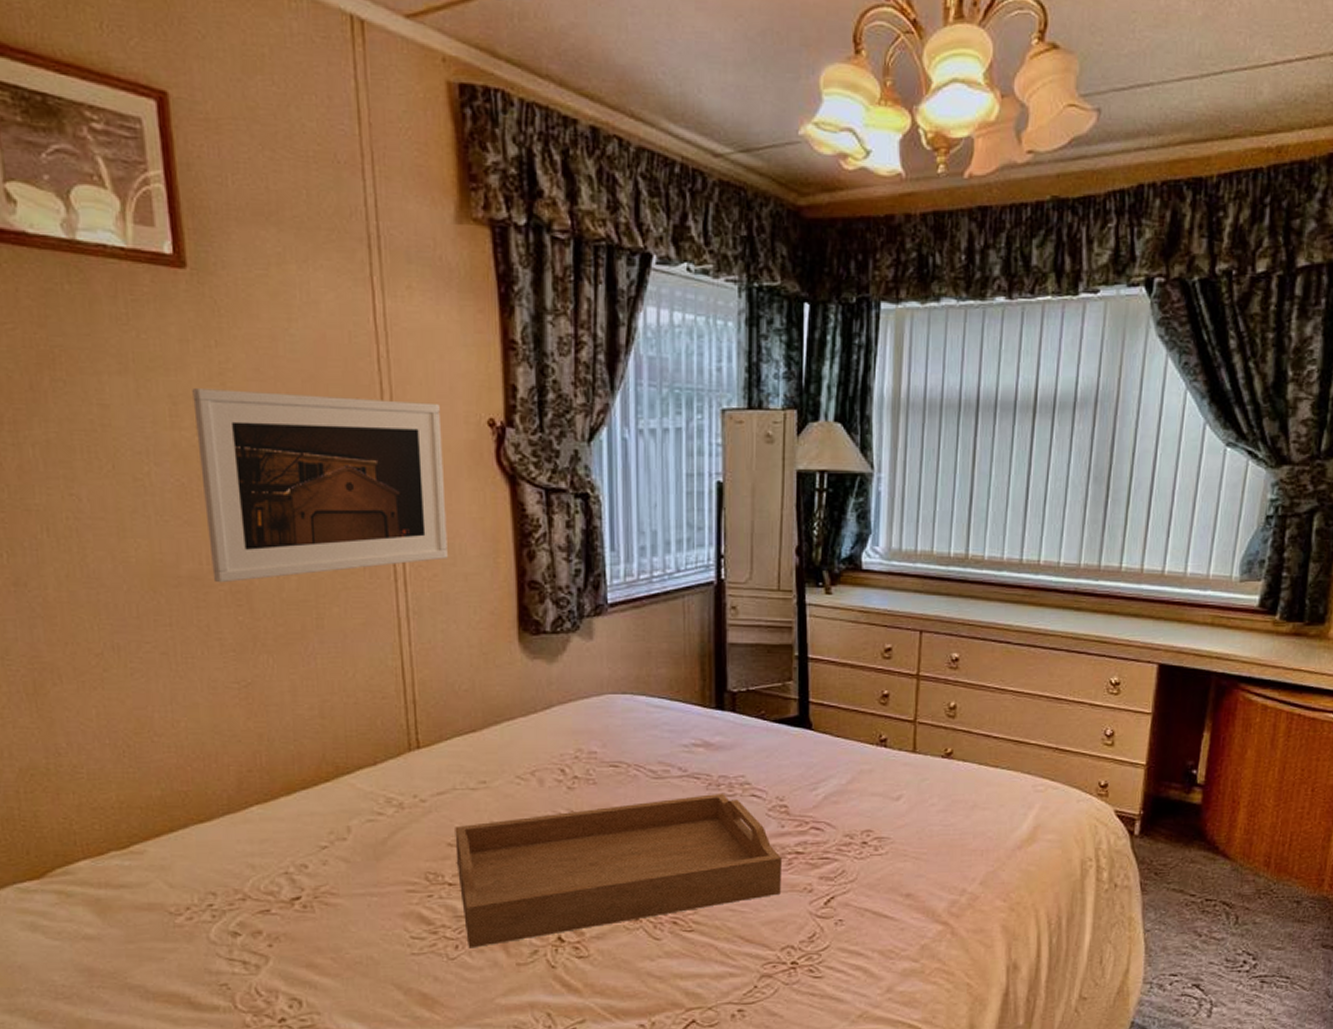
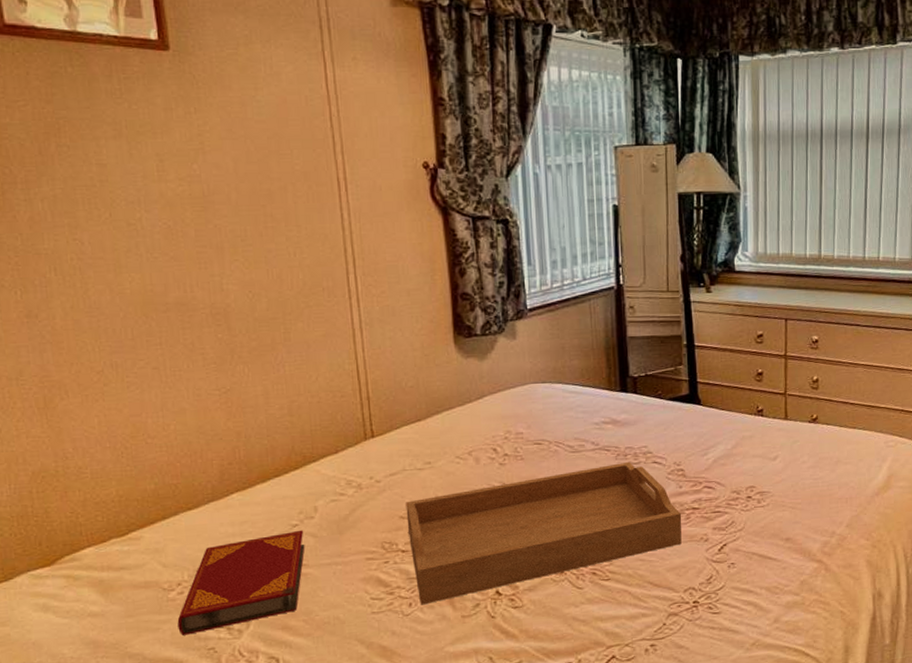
hardback book: none [185,853,336,968] -> present [177,530,305,635]
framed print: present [192,389,448,583] -> none [176,147,393,307]

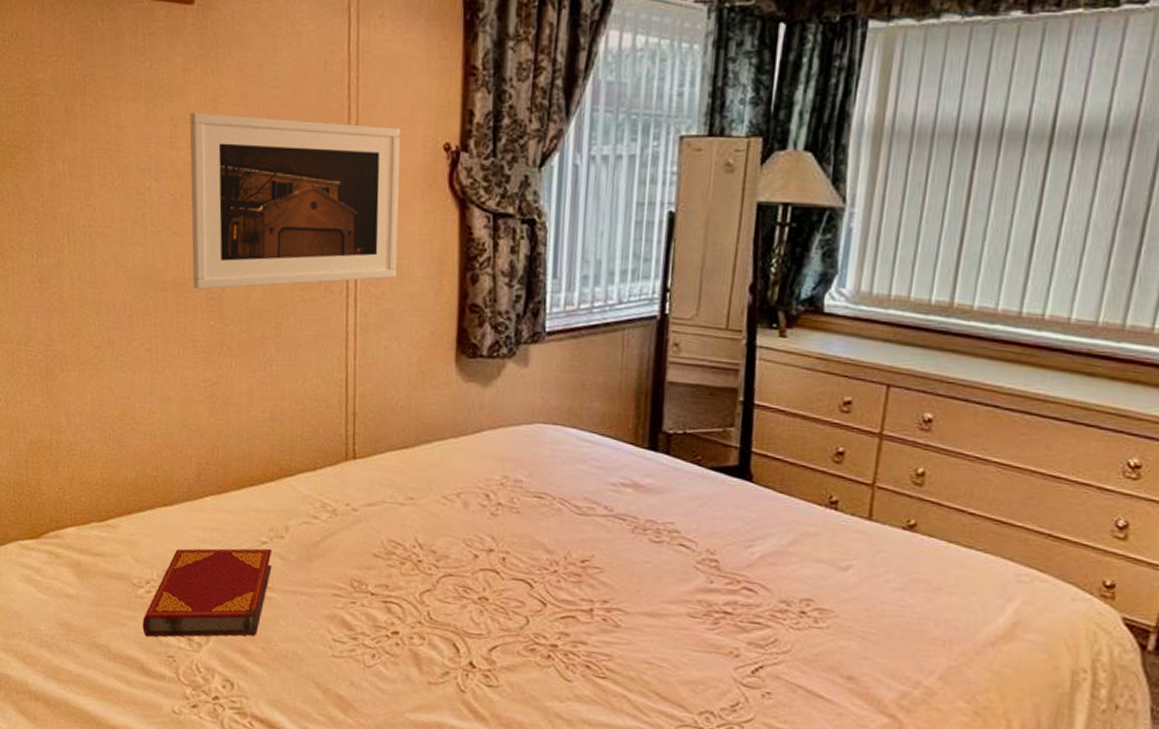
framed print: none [176,147,393,307] -> present [189,113,401,290]
serving tray: present [406,461,682,605] -> none [380,537,709,660]

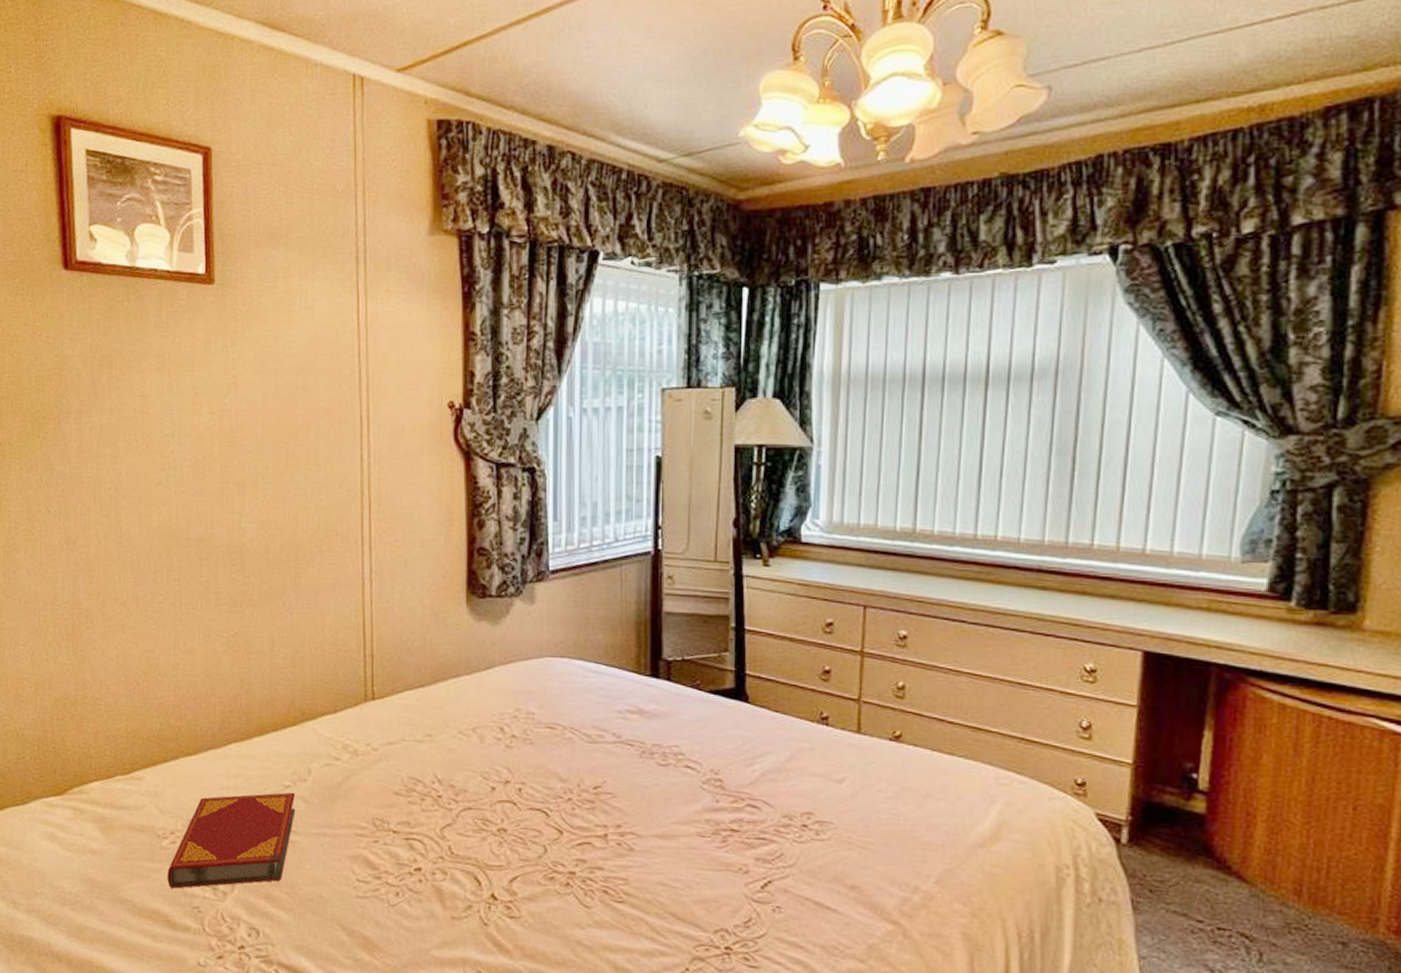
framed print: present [189,113,401,290] -> none [211,381,409,545]

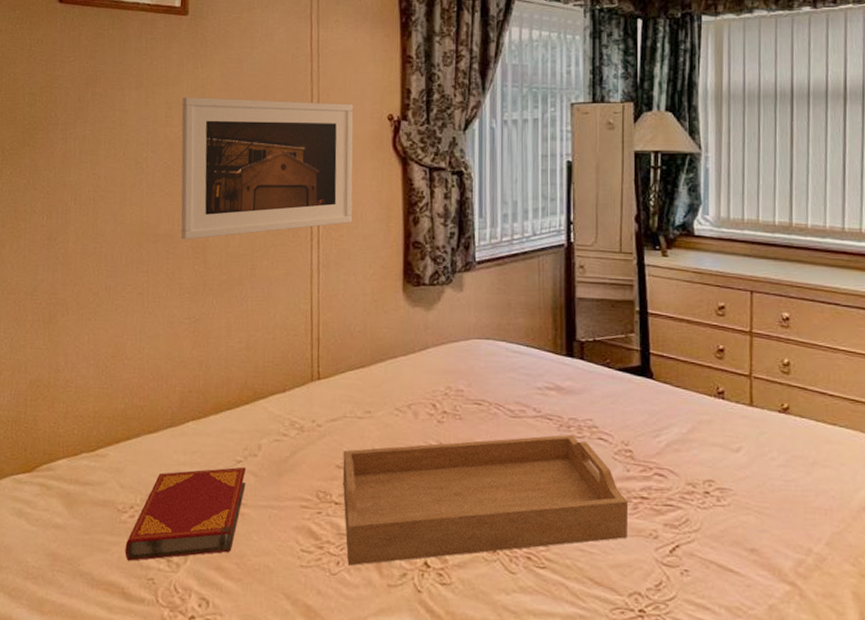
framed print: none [211,381,409,545] -> present [181,97,354,240]
serving tray: none [401,761,717,897] -> present [342,434,629,566]

